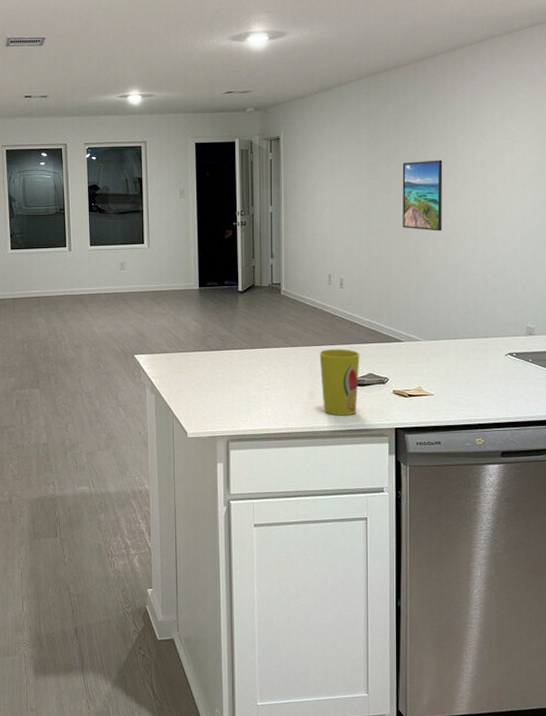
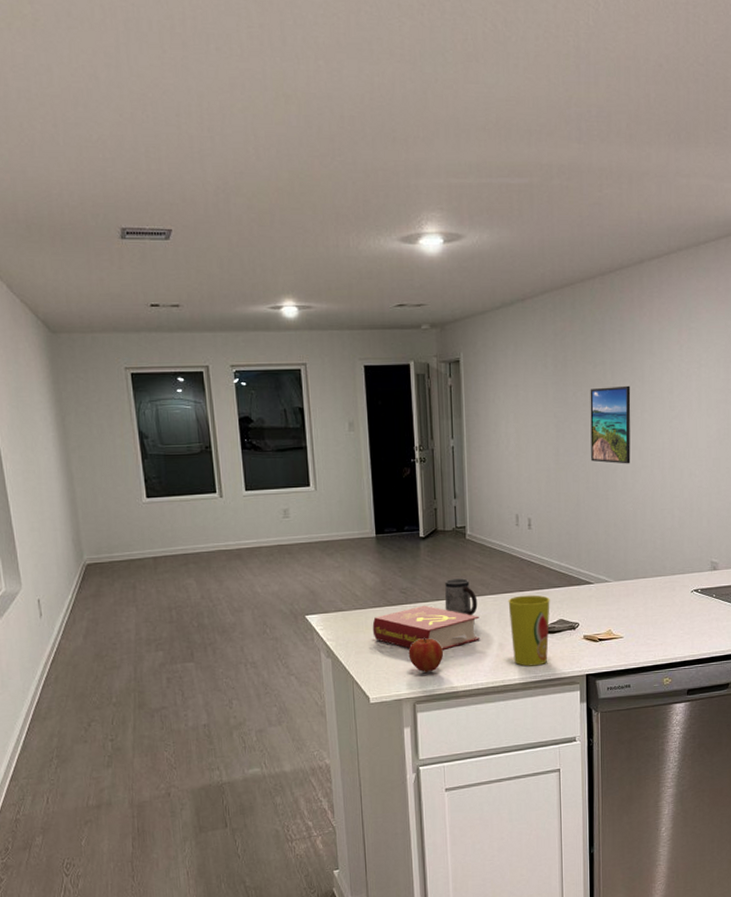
book: none [192,352,291,395] -> present [372,605,480,651]
apple: none [224,381,256,414] -> present [408,637,443,673]
mug: none [259,330,290,365] -> present [444,578,478,616]

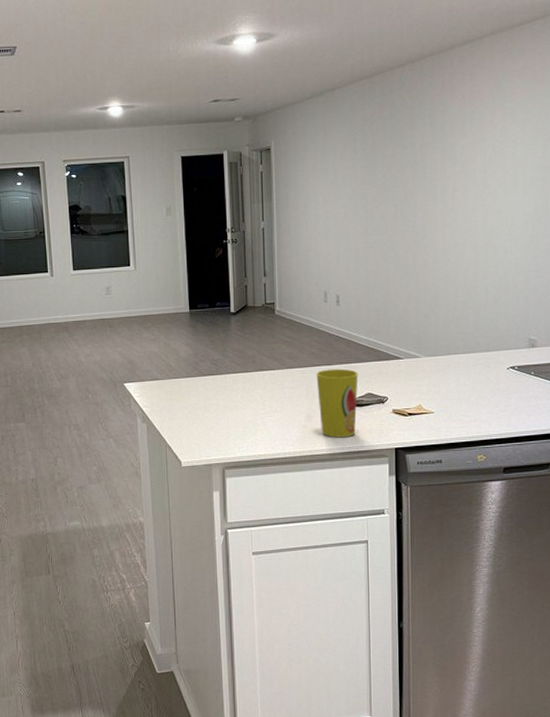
book: present [372,605,480,651] -> none [185,376,288,420]
apple: present [408,637,443,673] -> none [218,406,252,440]
mug: present [444,578,478,616] -> none [254,352,286,388]
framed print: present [590,385,631,464] -> none [399,166,442,243]

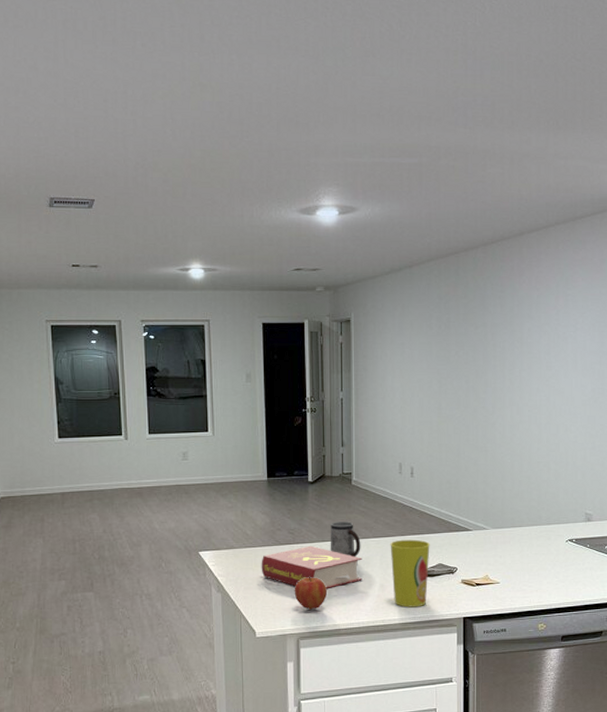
book: none [185,376,288,420] -> present [261,545,362,590]
apple: none [218,406,252,440] -> present [294,576,327,610]
mug: none [254,352,286,388] -> present [330,521,361,558]

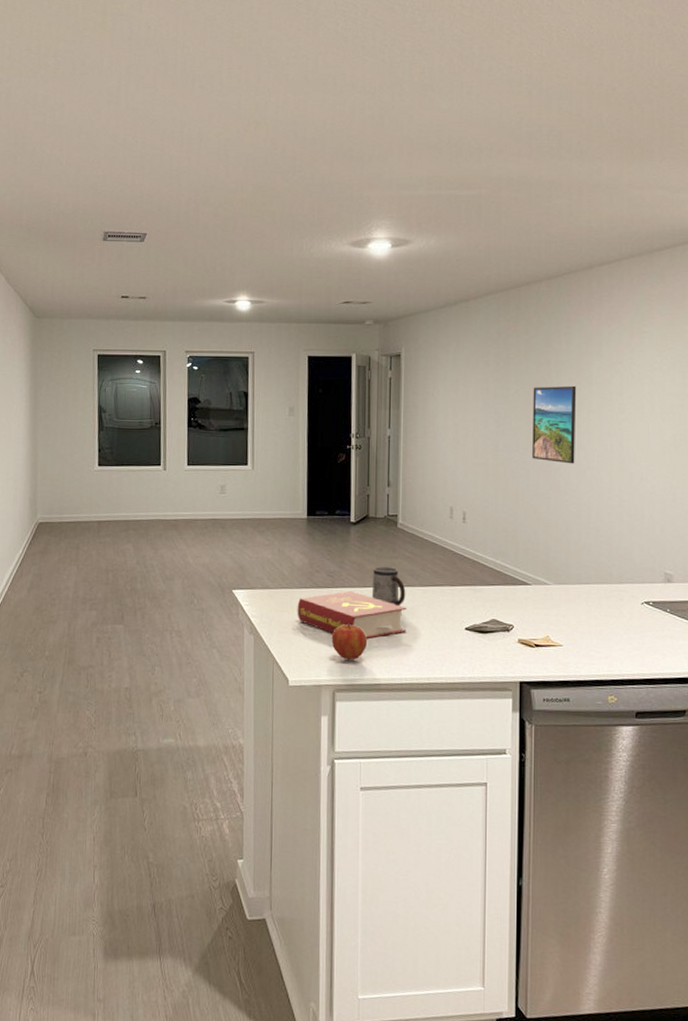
cup: present [390,539,430,608] -> none [438,590,483,666]
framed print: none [471,346,510,419] -> present [532,385,577,464]

